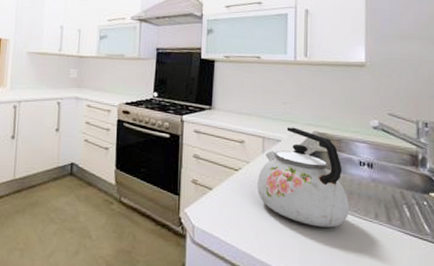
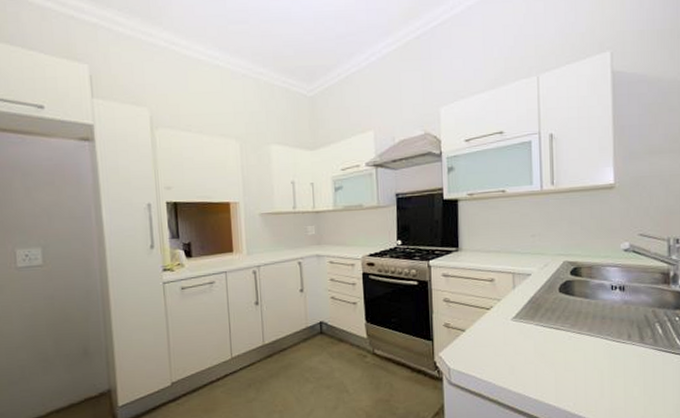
kettle: present [257,127,350,228] -> none [509,259,603,354]

